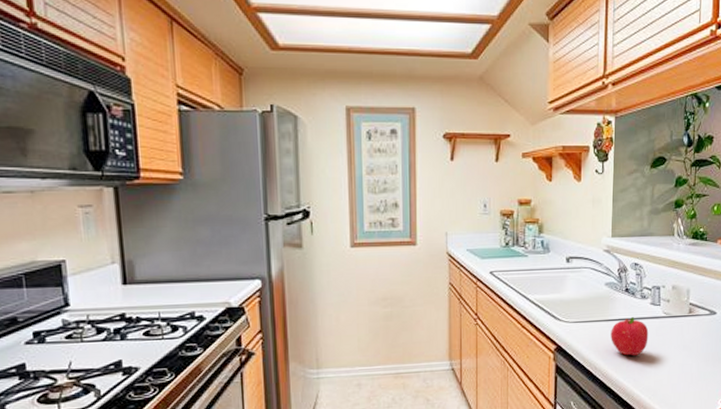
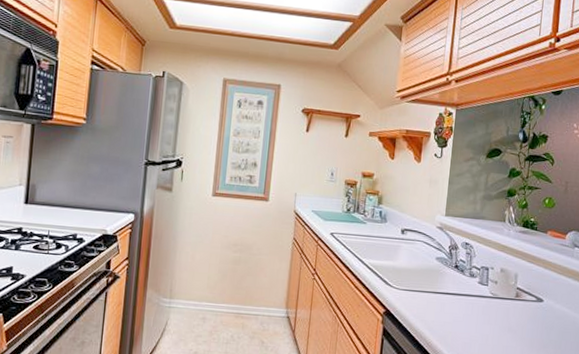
fruit: present [610,317,649,356] -> none [437,293,475,331]

